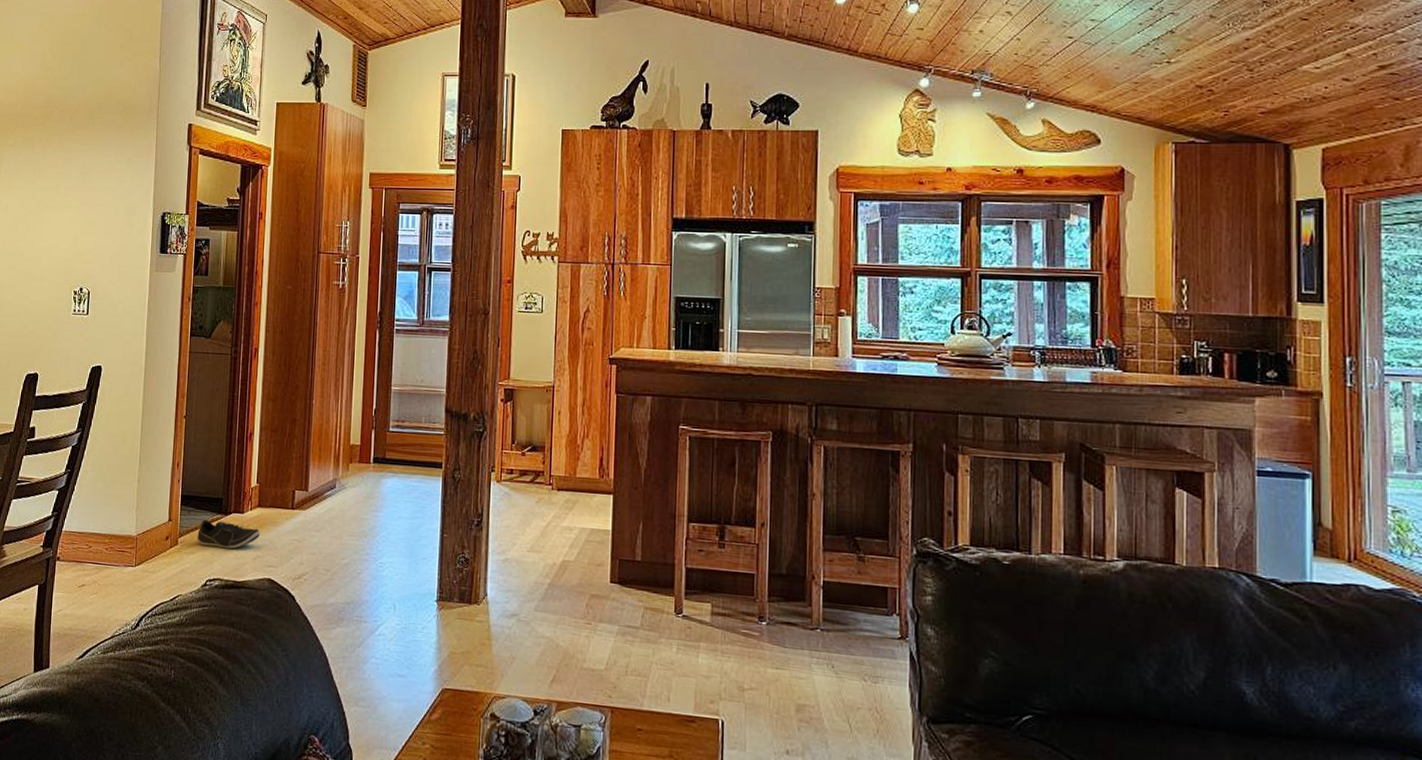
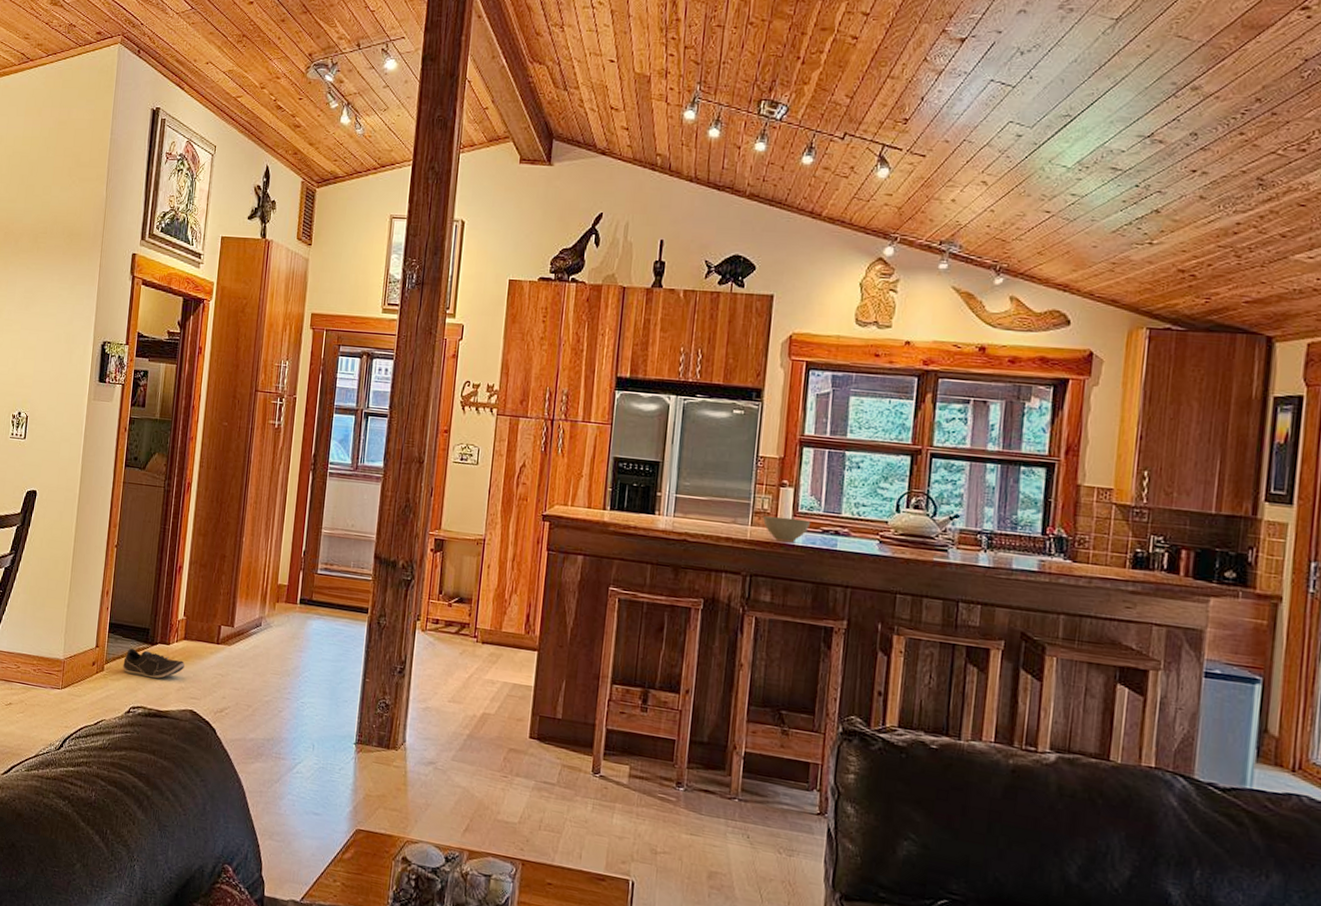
bowl: none [823,345,871,371] -> present [762,516,811,543]

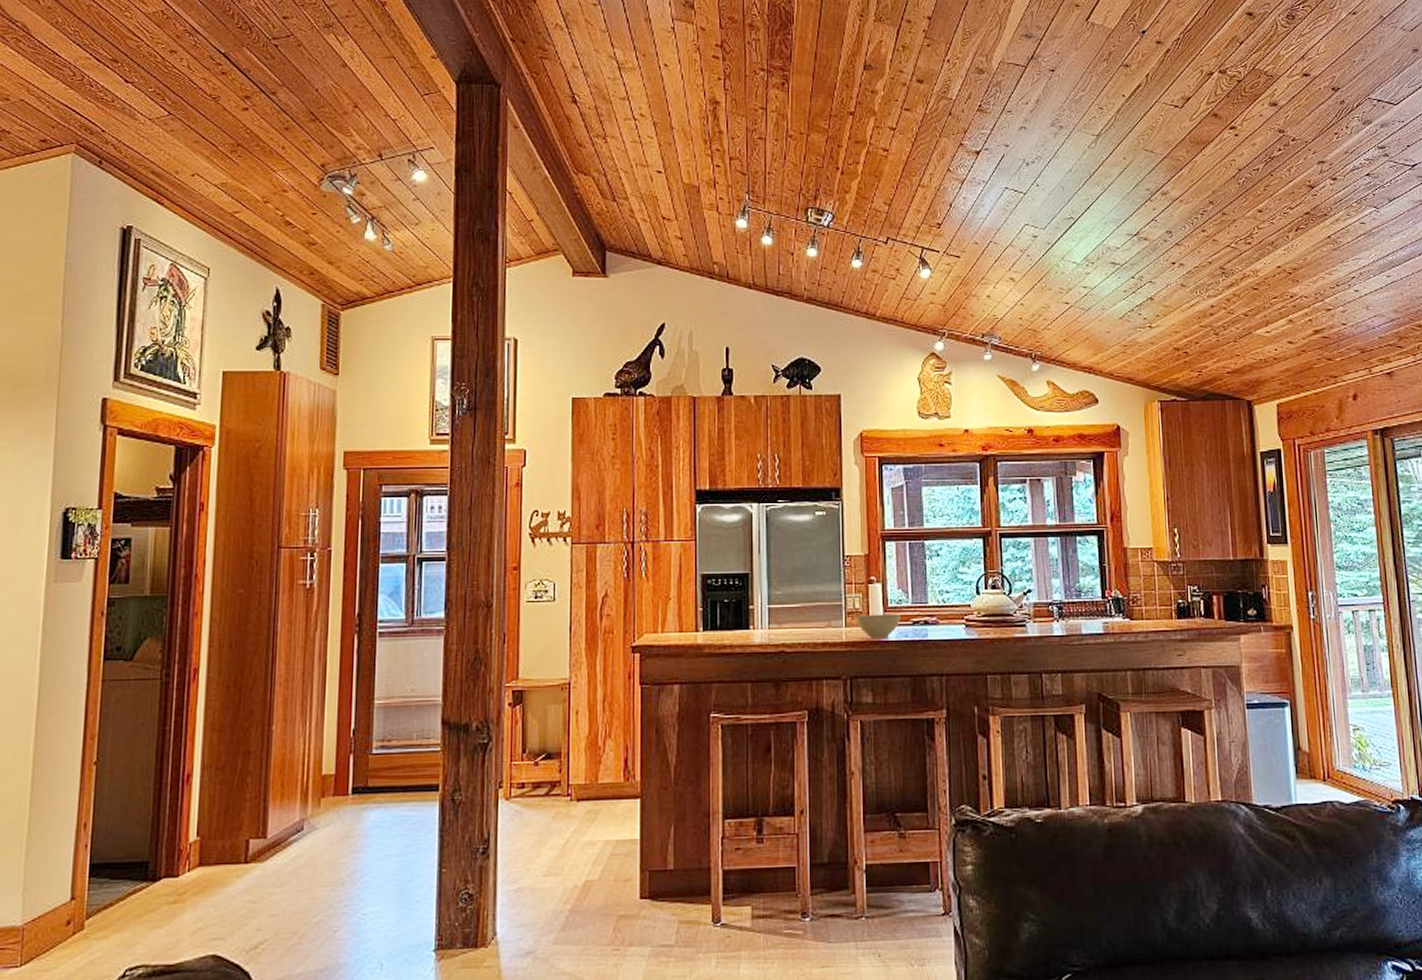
shoe: present [123,648,185,679] -> none [112,890,201,925]

